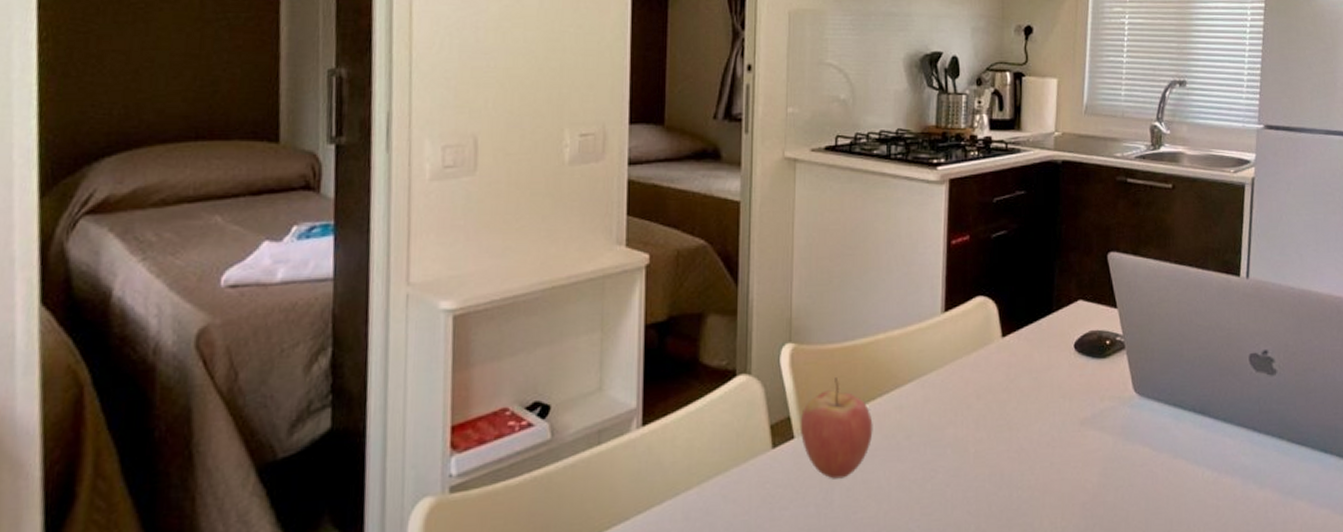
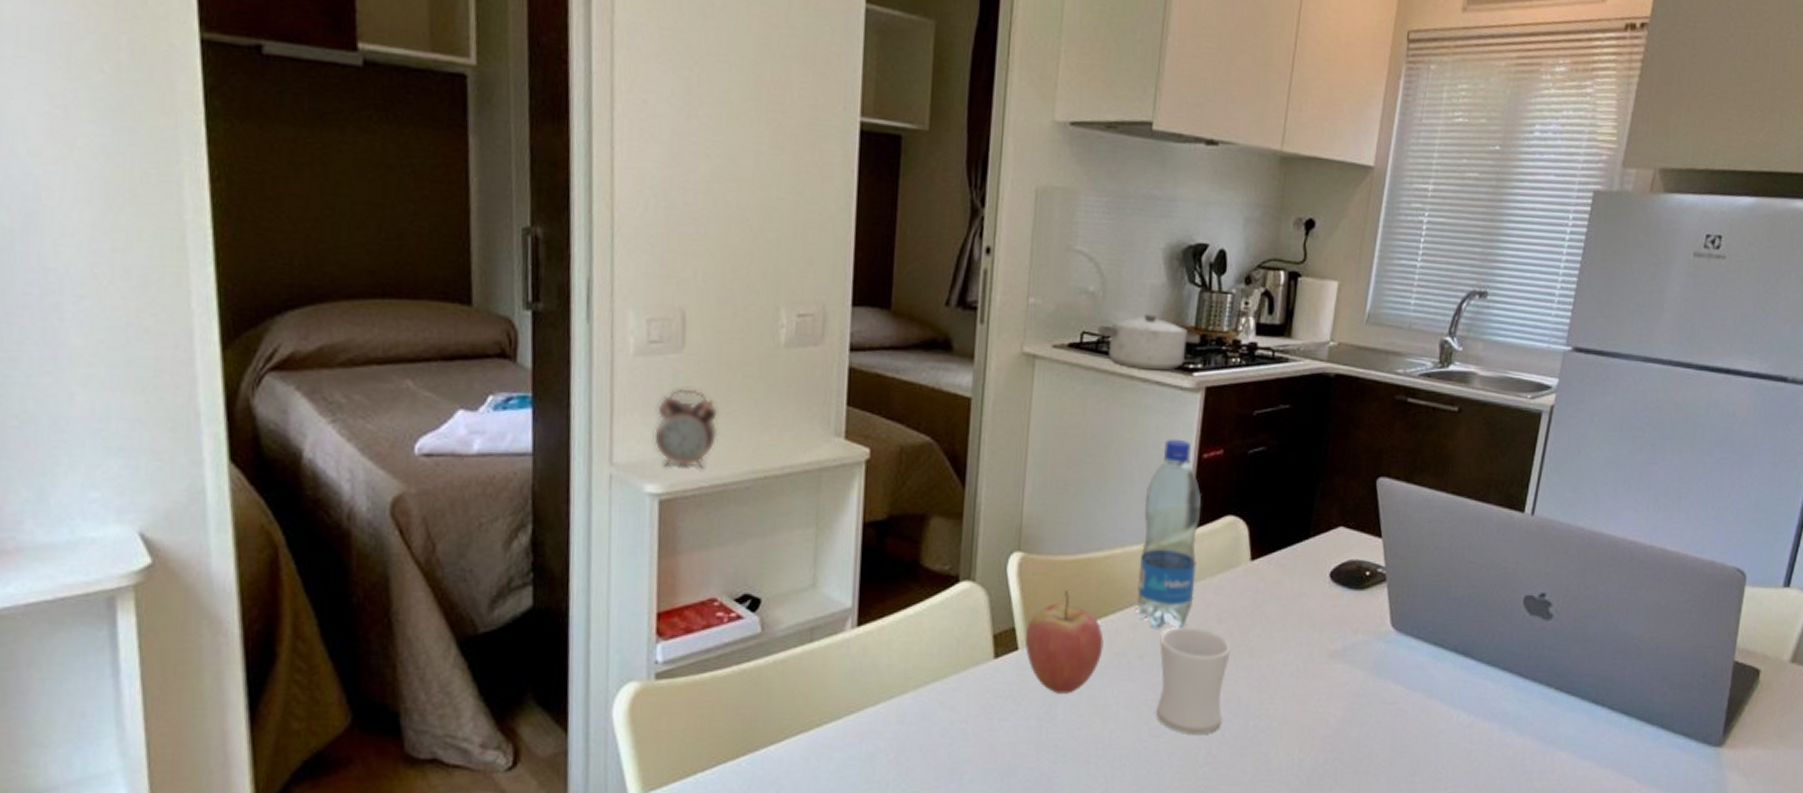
alarm clock: none [449,208,508,283] -> present [654,388,718,468]
cooking pot: none [849,116,942,167] -> present [1096,313,1201,371]
bottle: none [901,228,954,408] -> present [1137,438,1202,628]
mug: none [925,404,991,510] -> present [1157,626,1231,734]

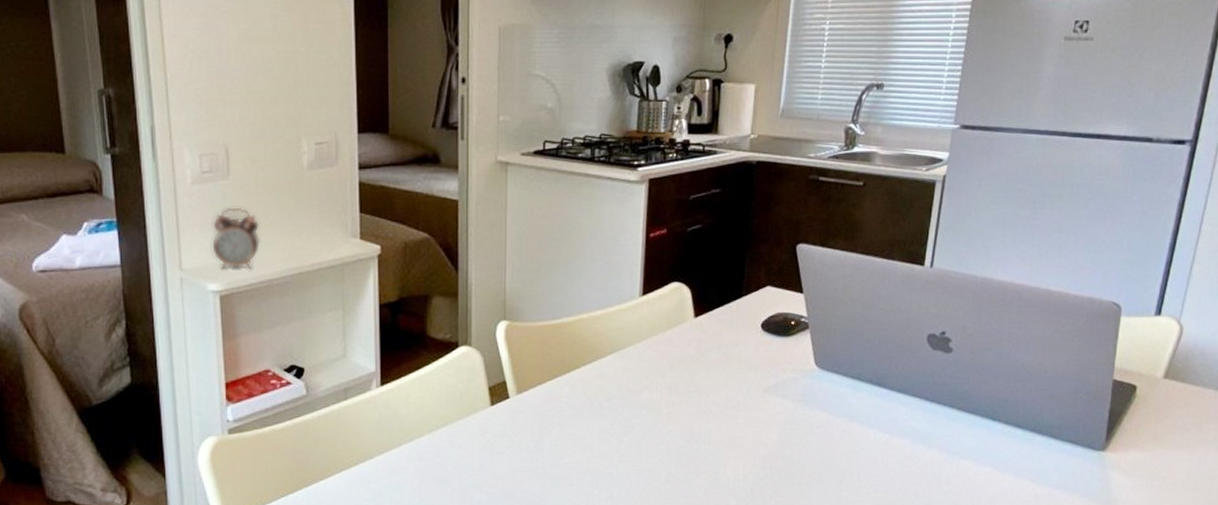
fruit: present [1024,591,1104,694] -> none [514,350,578,432]
cooking pot: present [1096,313,1201,371] -> none [556,122,642,168]
bottle: present [1137,438,1202,628] -> none [603,222,651,375]
mug: present [1157,626,1231,734] -> none [623,373,682,459]

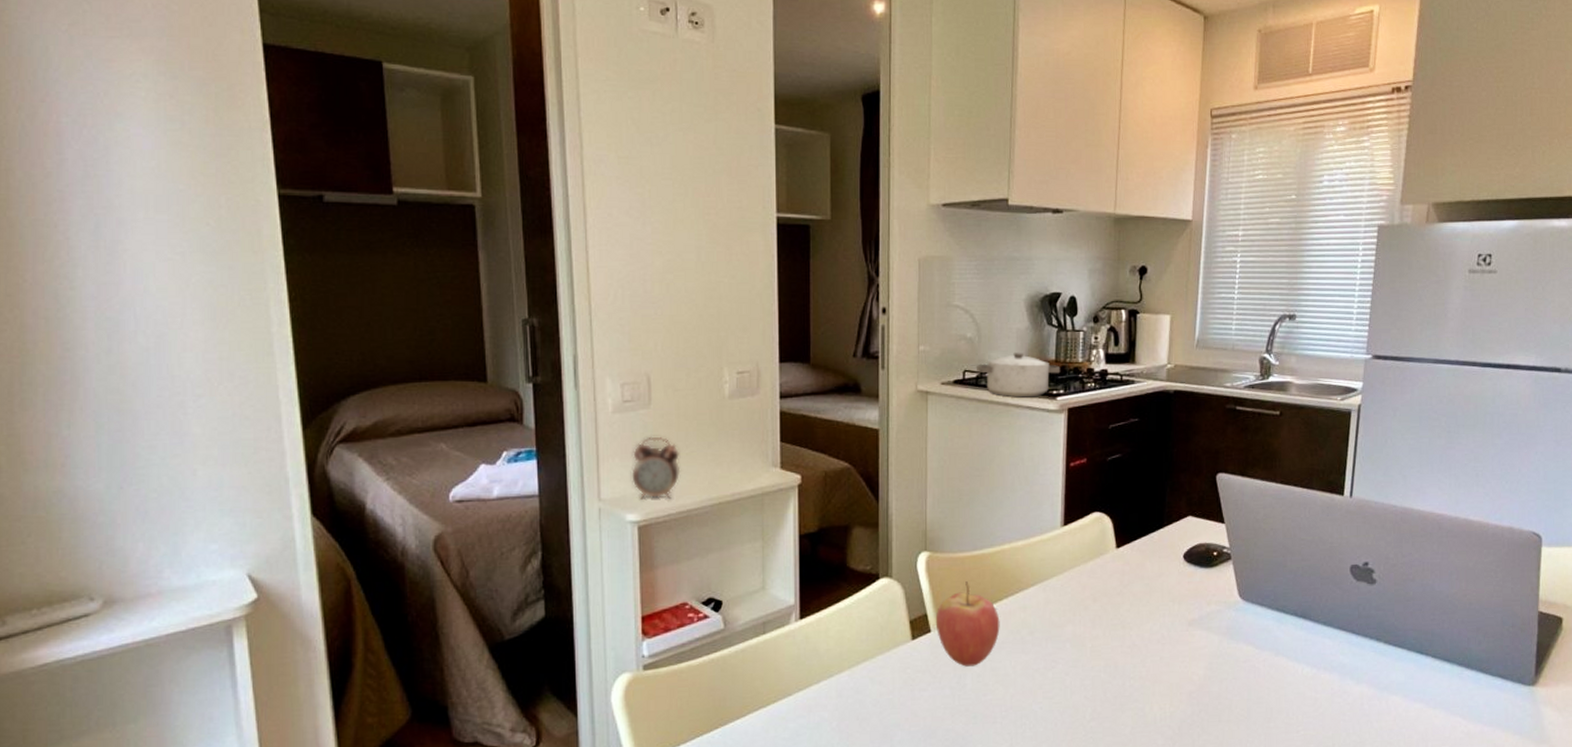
fruit: none [514,350,578,432] -> present [935,581,1000,667]
cooking pot: none [556,122,642,168] -> present [976,351,1061,398]

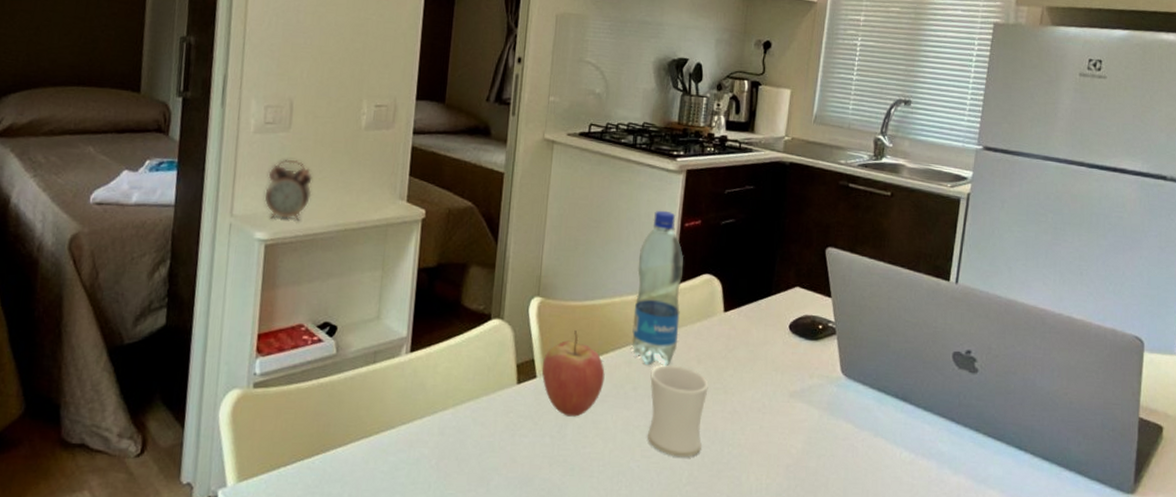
cooking pot: present [976,351,1061,398] -> none [601,110,683,156]
bottle: none [1024,452,1072,608] -> present [632,210,684,366]
mug: none [1046,605,1106,695] -> present [648,364,709,458]

